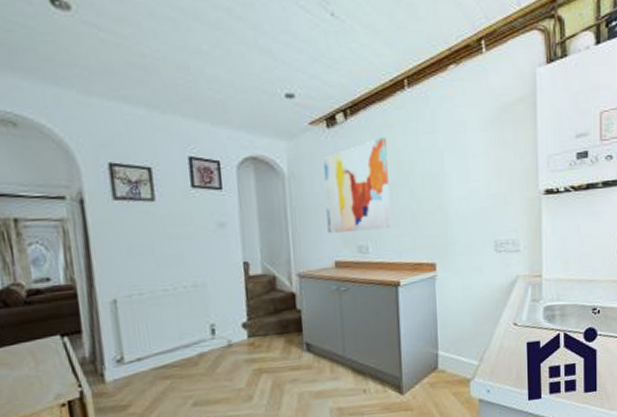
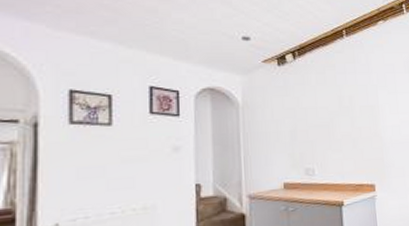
wall art: present [322,136,391,233] -> none [273,74,334,157]

